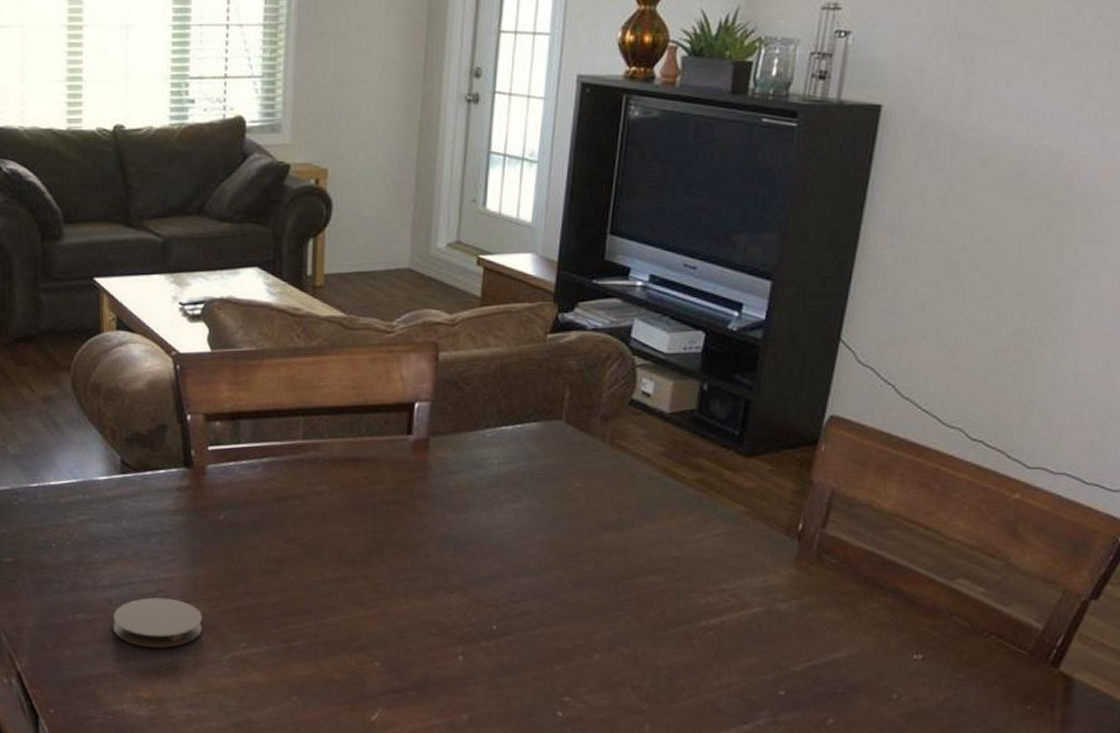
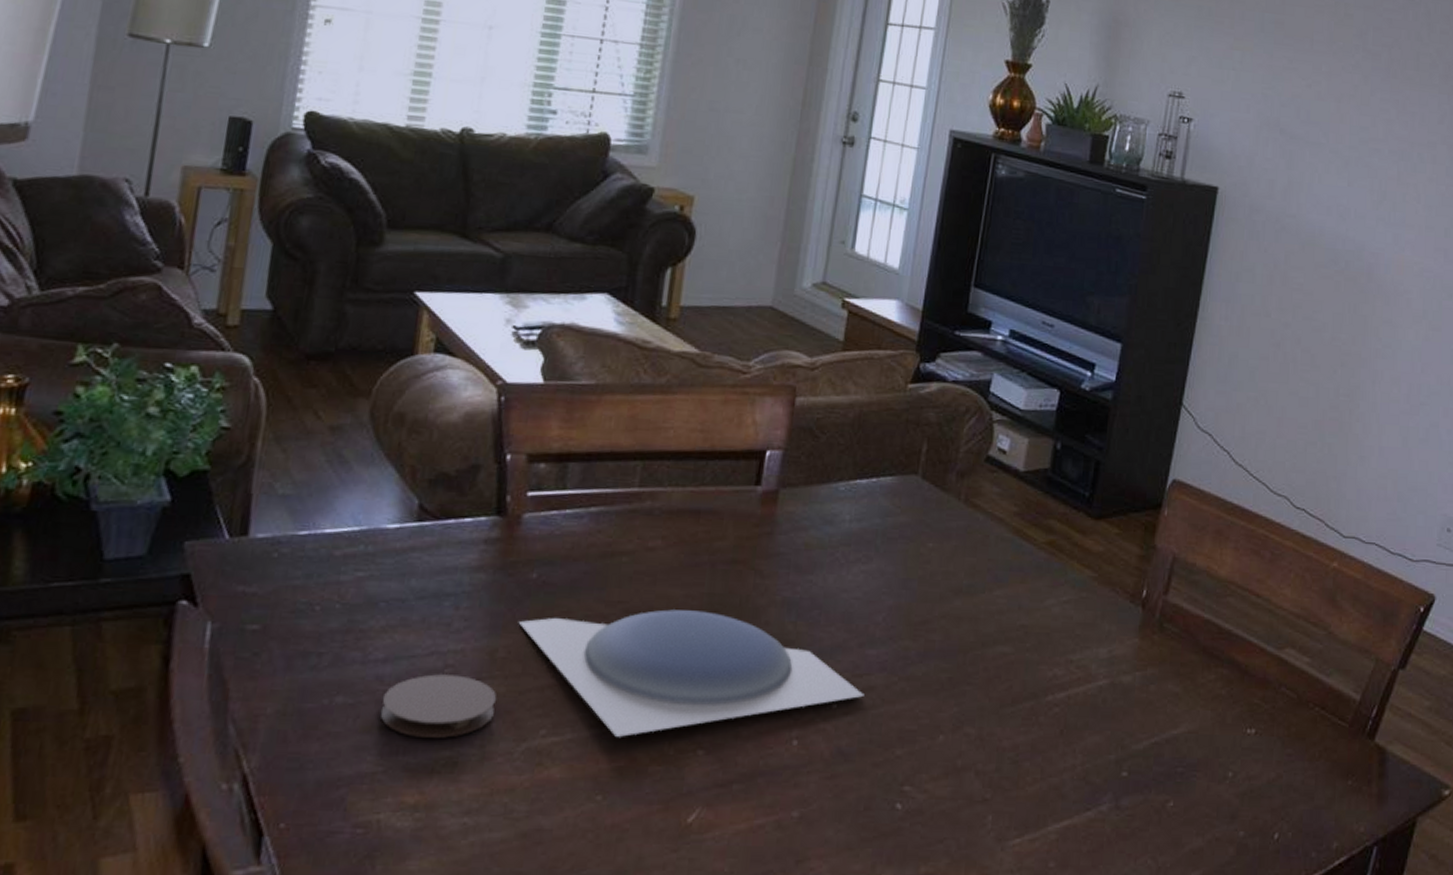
bowl: none [213,544,522,650] -> present [518,609,865,737]

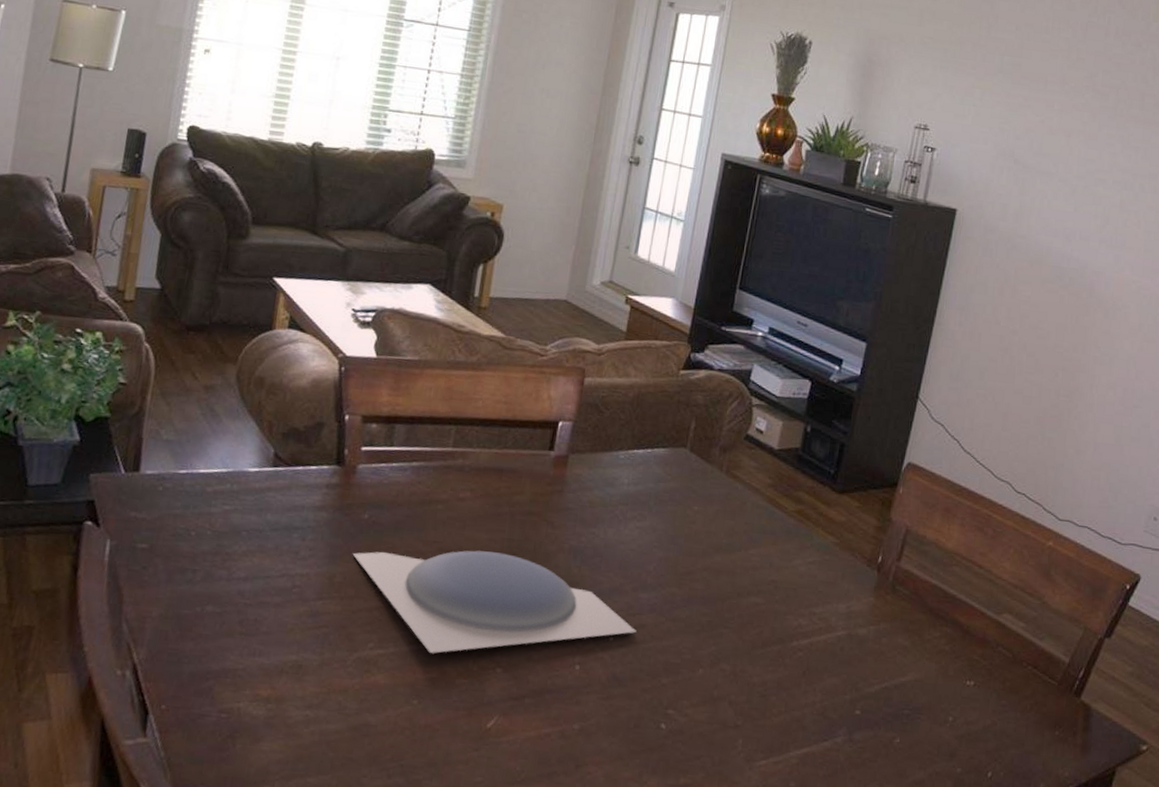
coaster: present [380,674,497,738] -> none [241,592,335,645]

